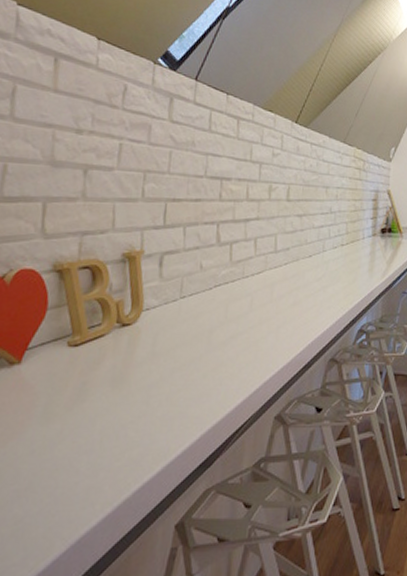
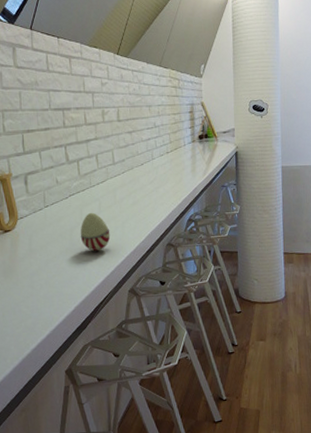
decorative egg: none [221,310,261,360] -> present [80,212,111,251]

